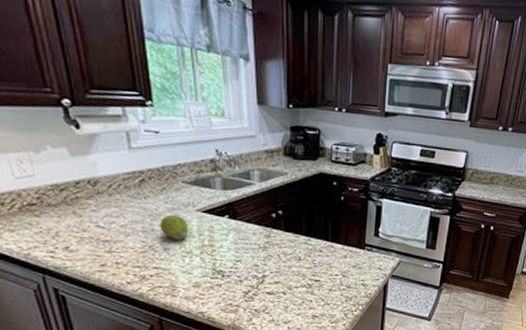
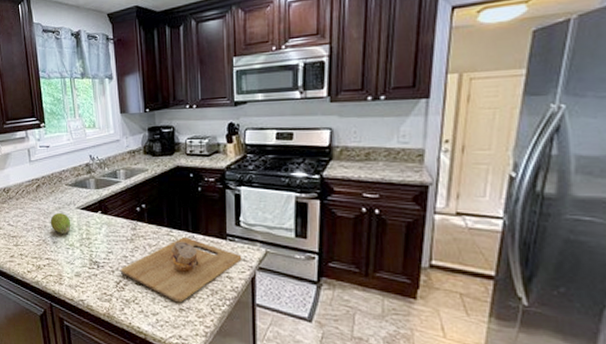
cutting board: none [249,246,378,310] -> present [120,237,242,303]

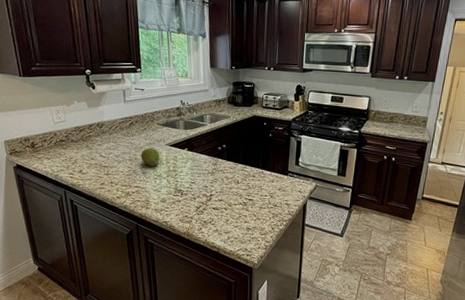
cutting board: present [120,237,242,303] -> none [200,173,298,224]

